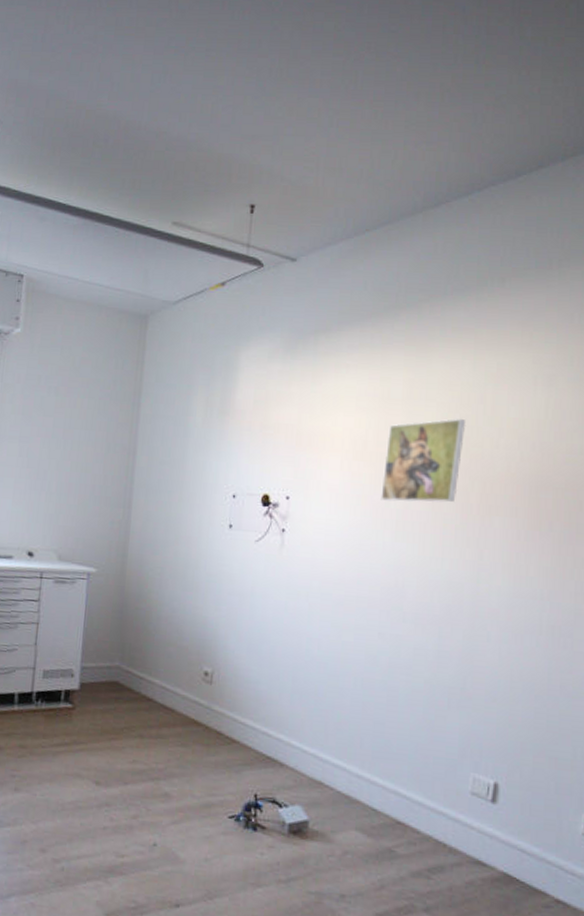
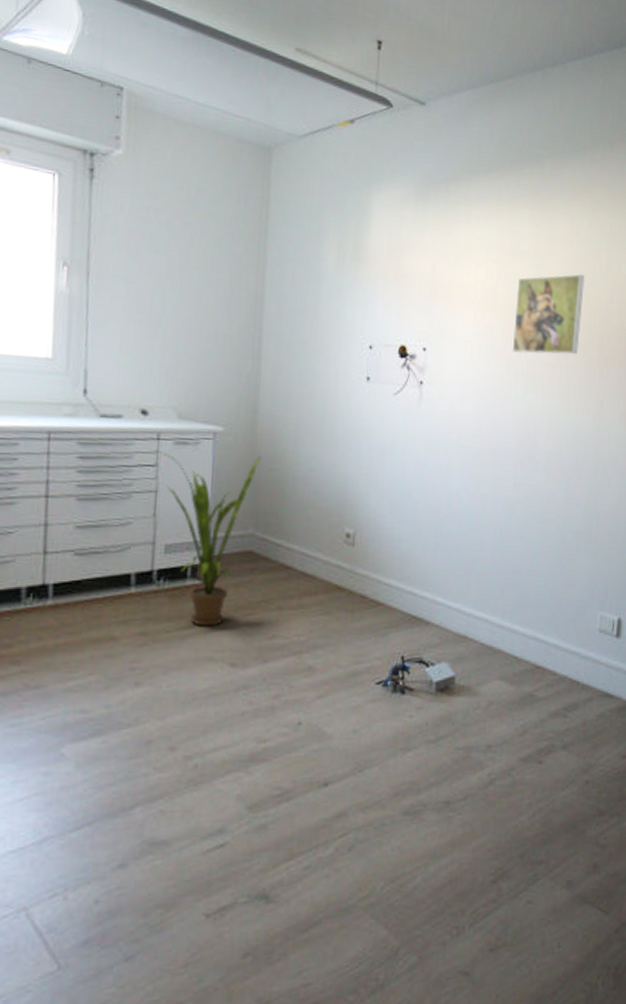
house plant: none [41,588,129,746] -> present [159,451,261,626]

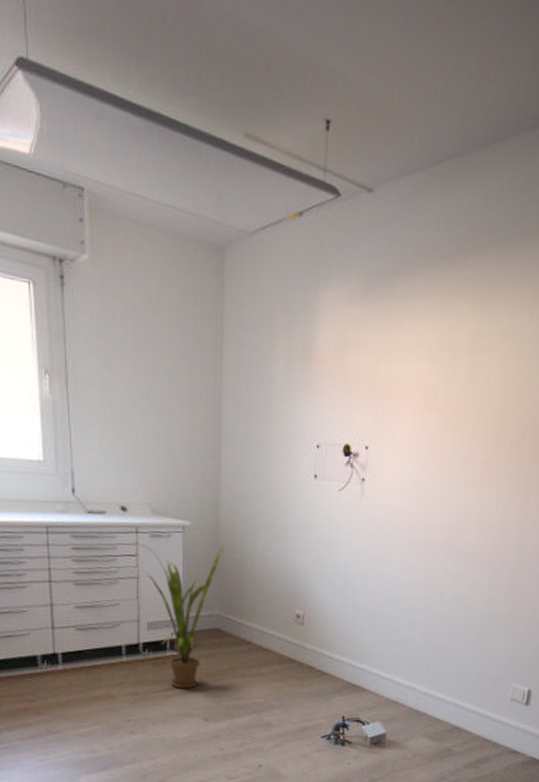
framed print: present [512,274,585,355] -> none [448,370,522,451]

